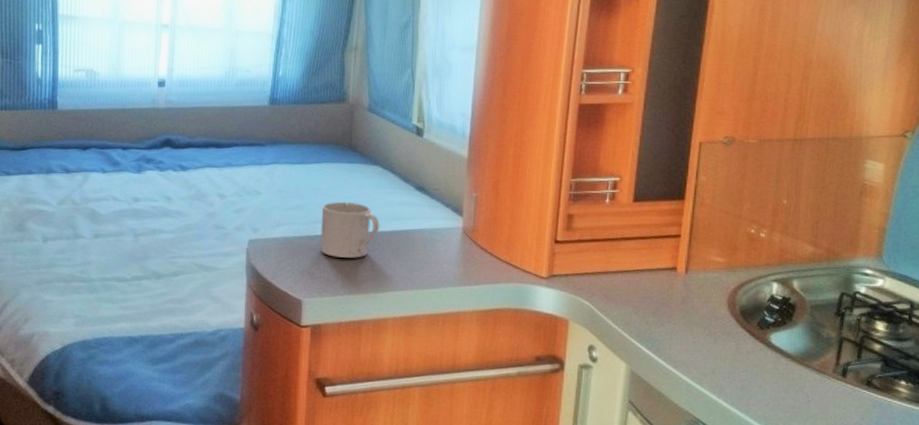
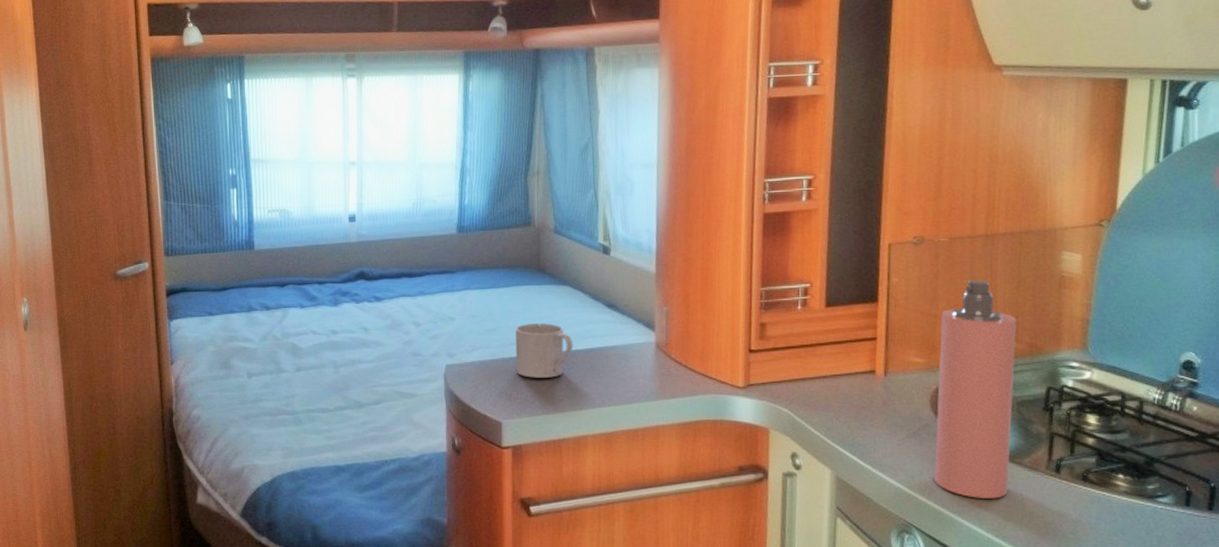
spray bottle: none [726,183,817,399] -> present [934,280,1017,499]

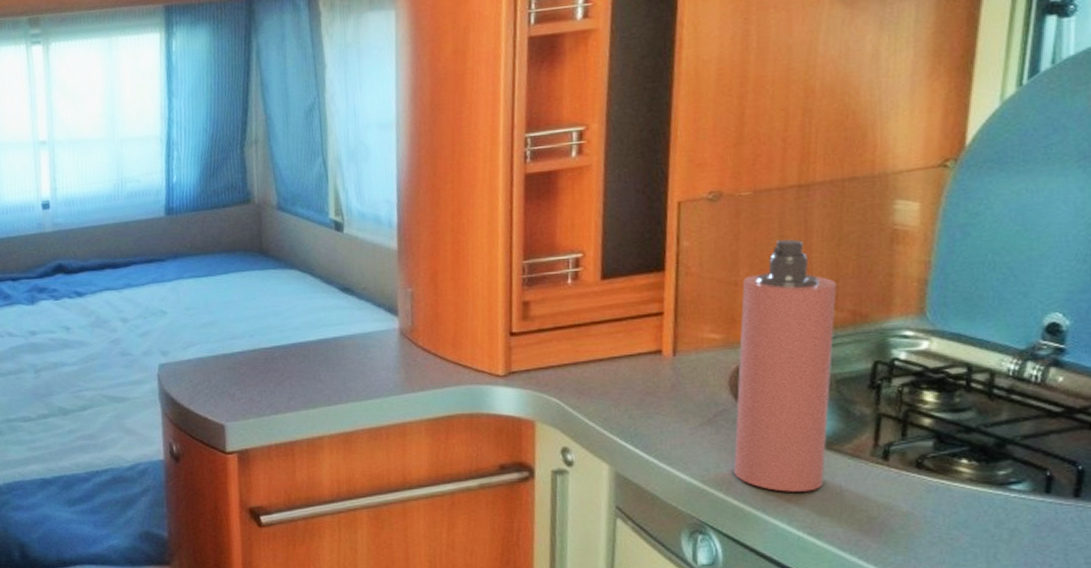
mug: present [514,322,573,378] -> none [235,312,304,375]

